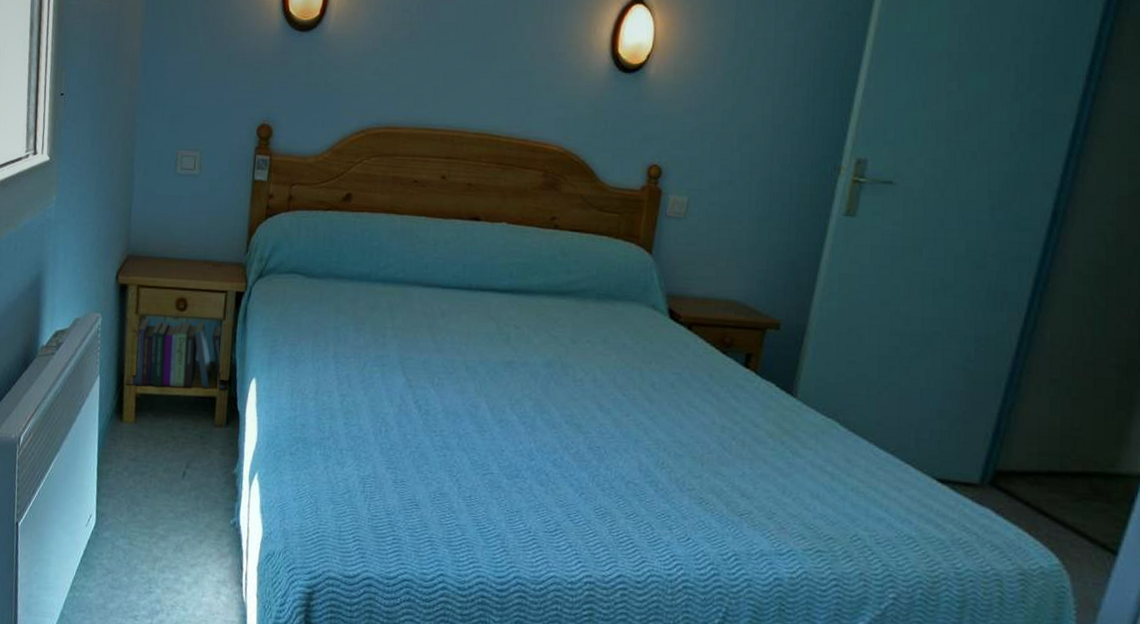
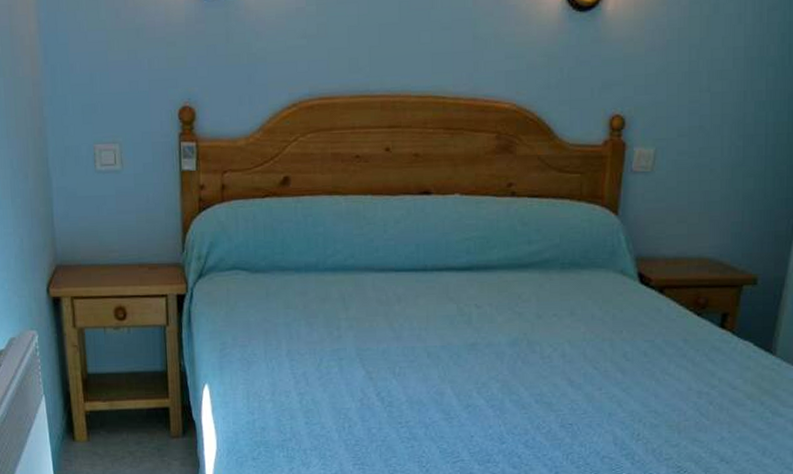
books: present [125,317,231,391] -> none [71,330,182,402]

